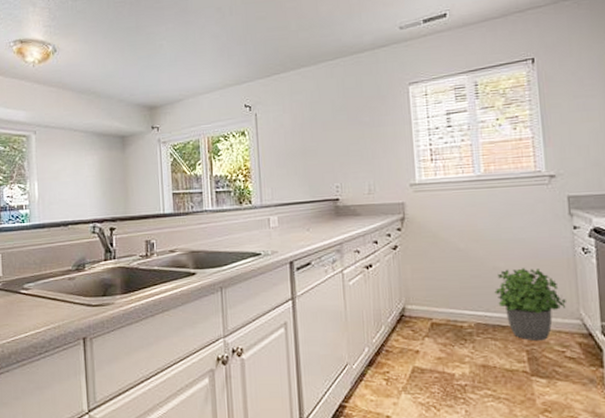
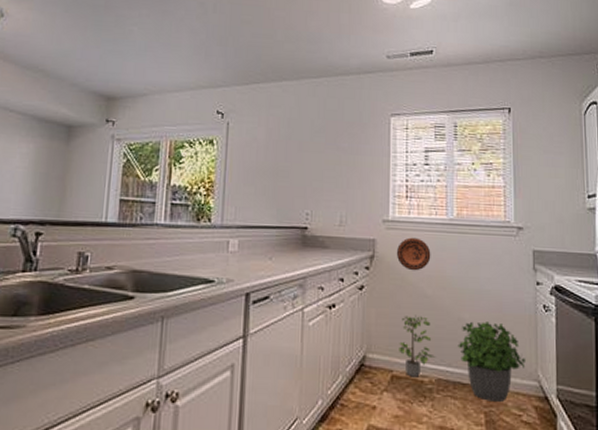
decorative plate: none [426,197,461,228] -> present [396,237,431,271]
potted plant: none [436,267,474,323] -> present [399,314,436,377]

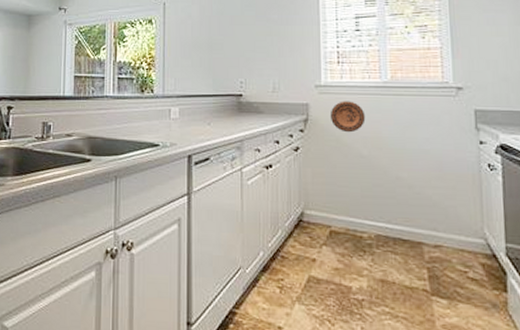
potted plant: present [399,314,436,377] -> none [336,174,375,233]
potted plant: present [458,321,526,402] -> none [396,180,470,258]

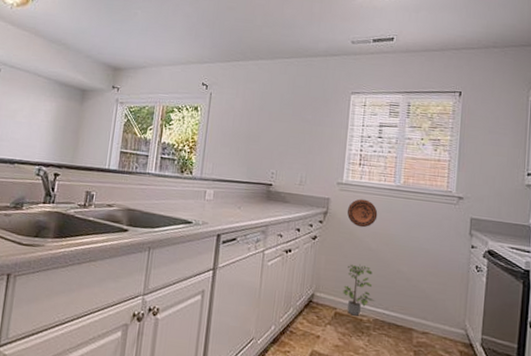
potted plant: none [336,174,375,233] -> present [343,264,375,316]

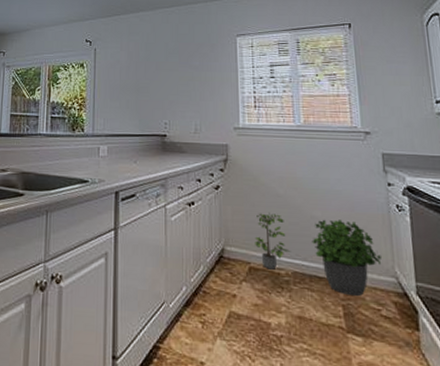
decorative plate: present [347,199,378,228] -> none [248,142,281,173]
potted plant: none [395,274,455,344] -> present [312,219,382,296]

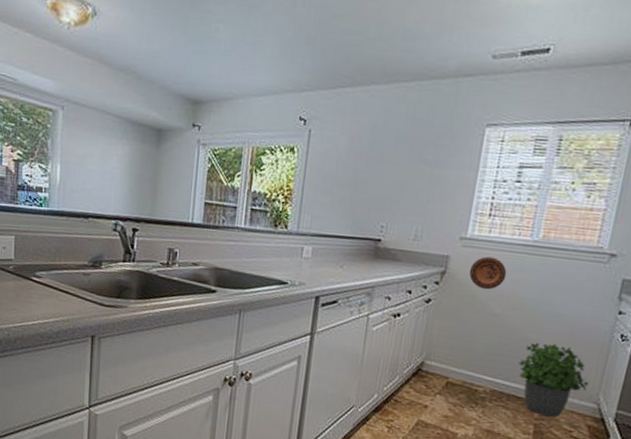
decorative plate: none [248,142,281,173] -> present [469,256,507,290]
potted plant: present [255,212,291,270] -> none [457,330,494,386]

